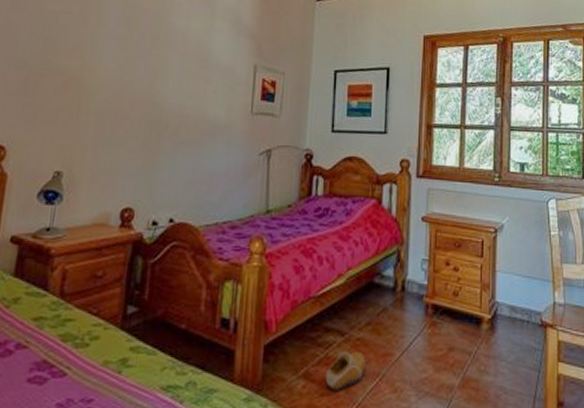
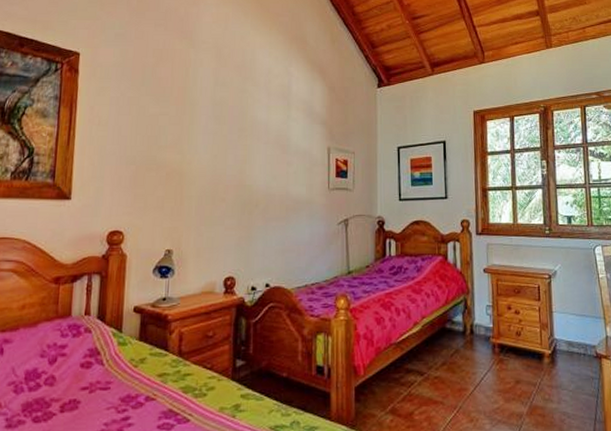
shoe: present [325,351,366,391] -> none [409,388,444,423]

